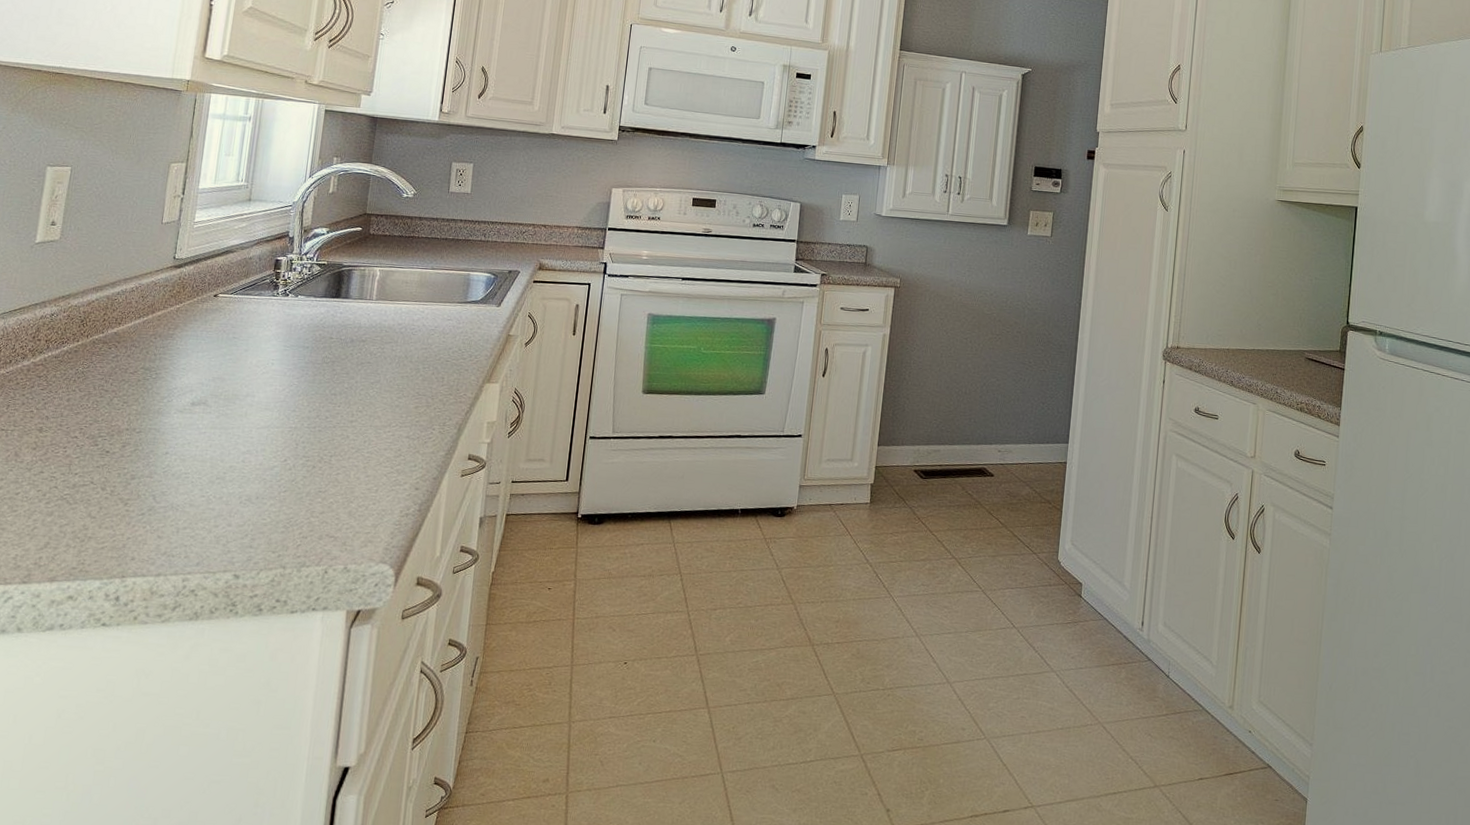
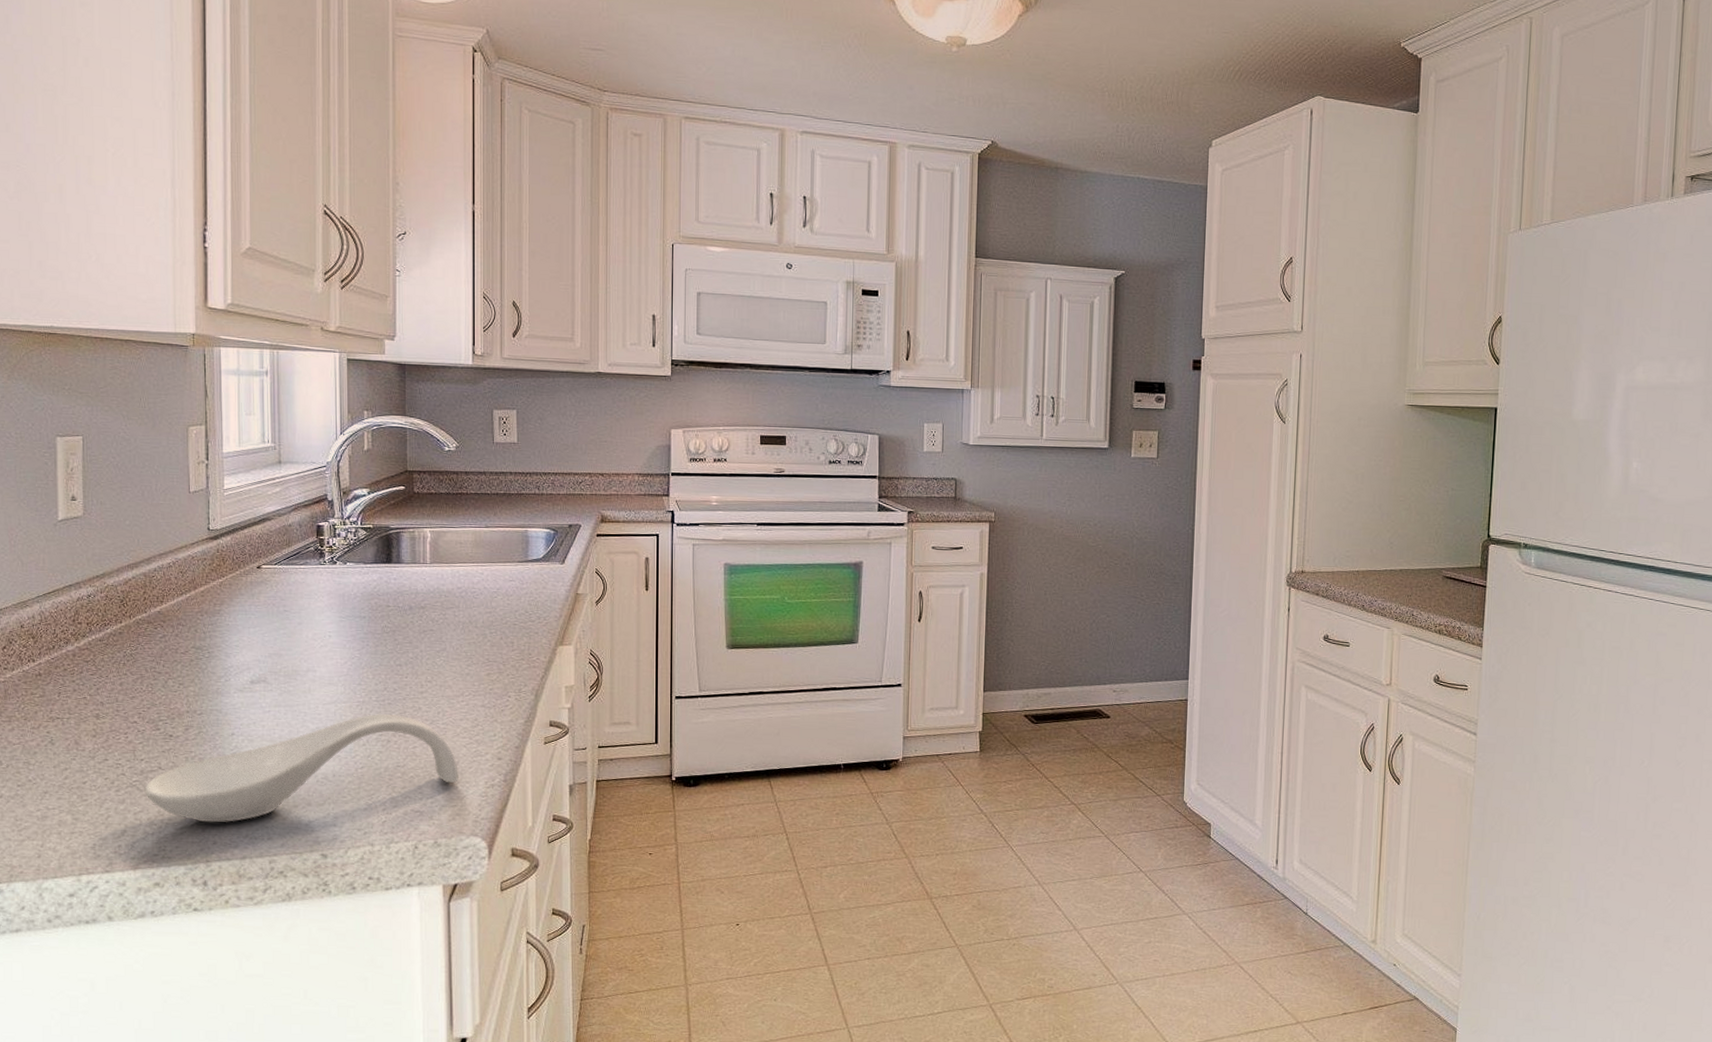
spoon rest: none [73,439,377,539] -> present [144,713,460,823]

